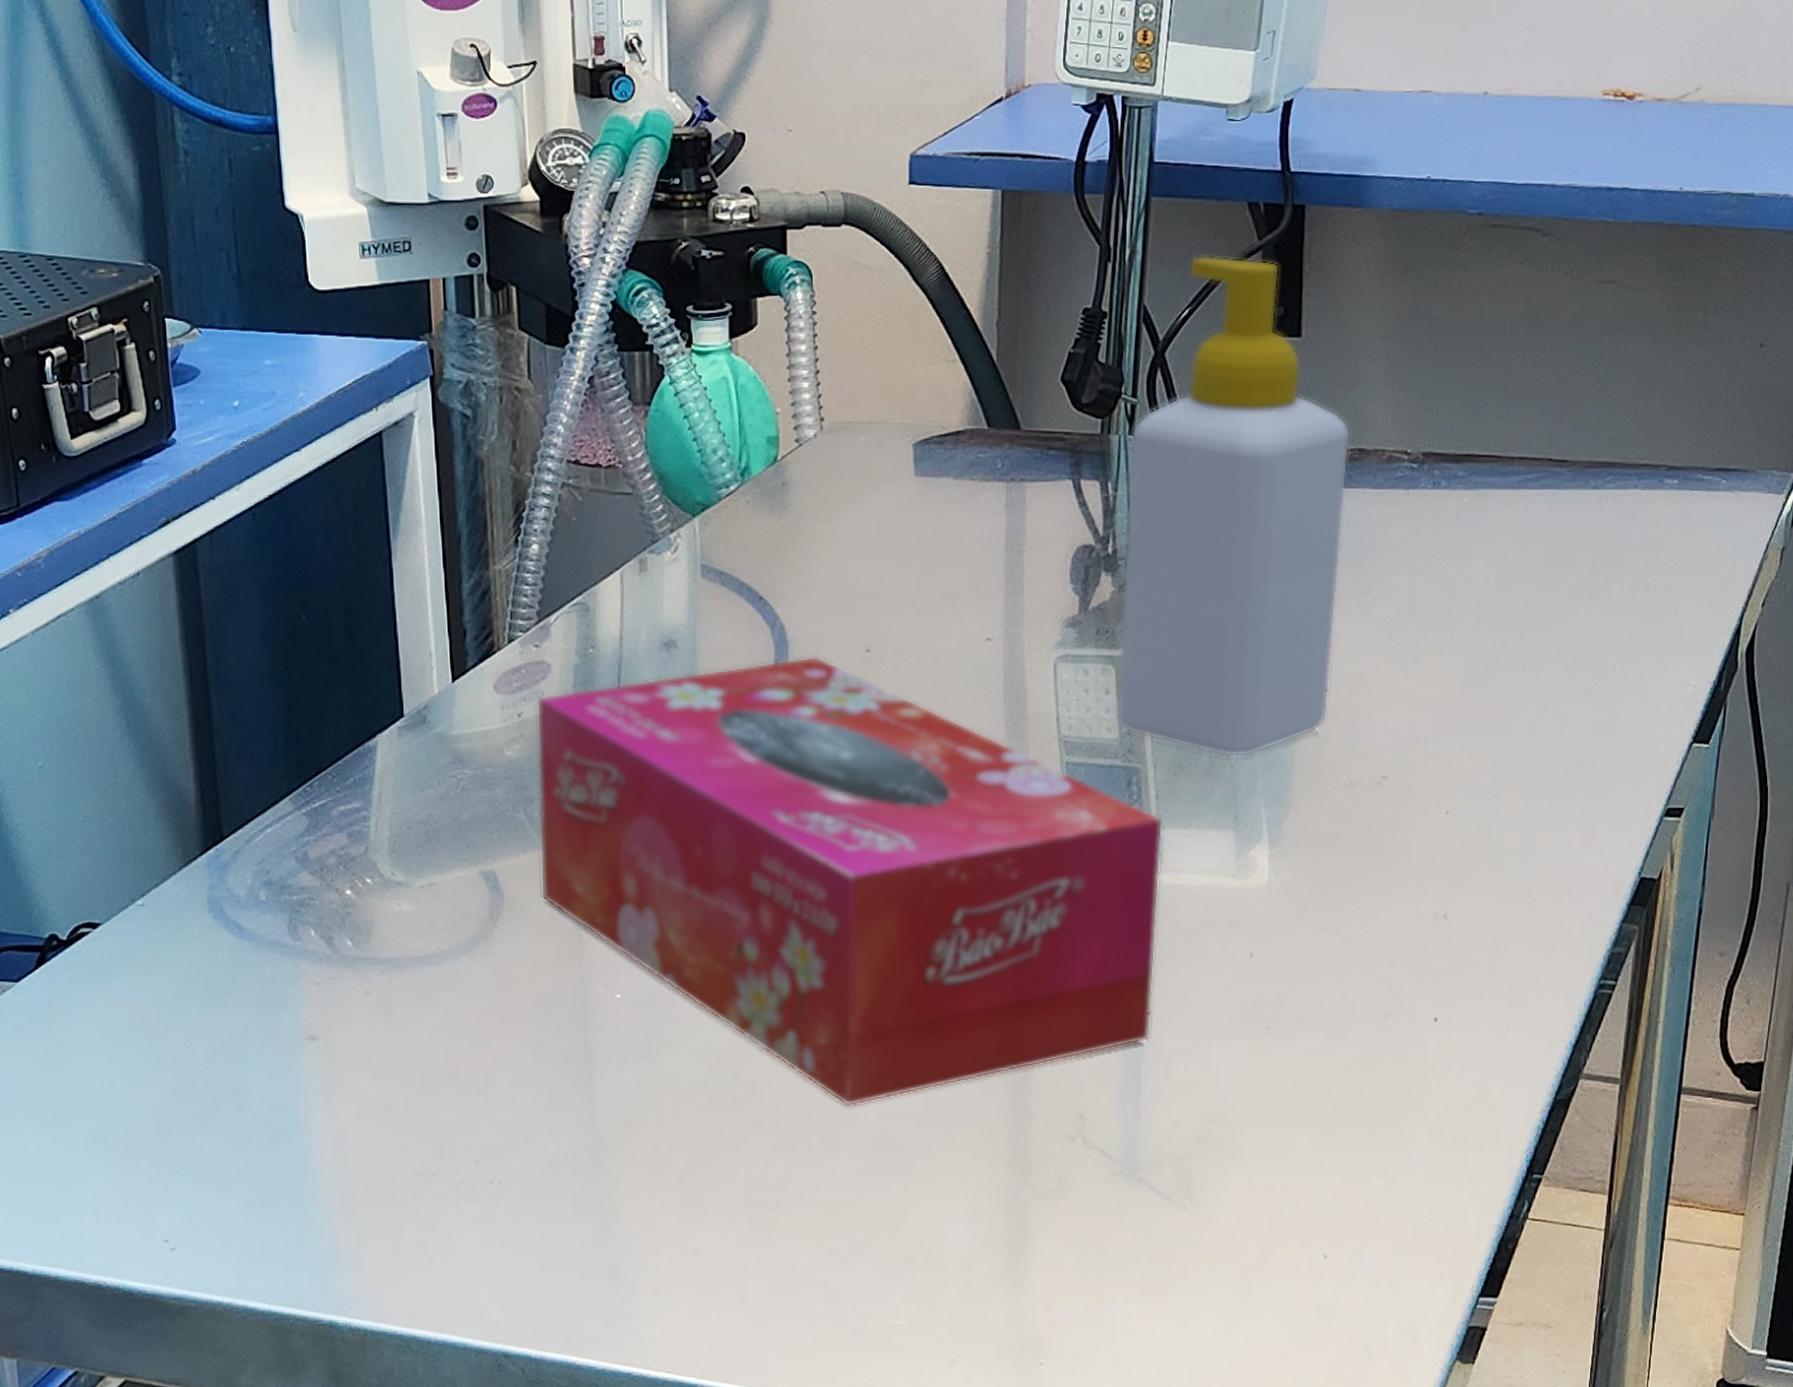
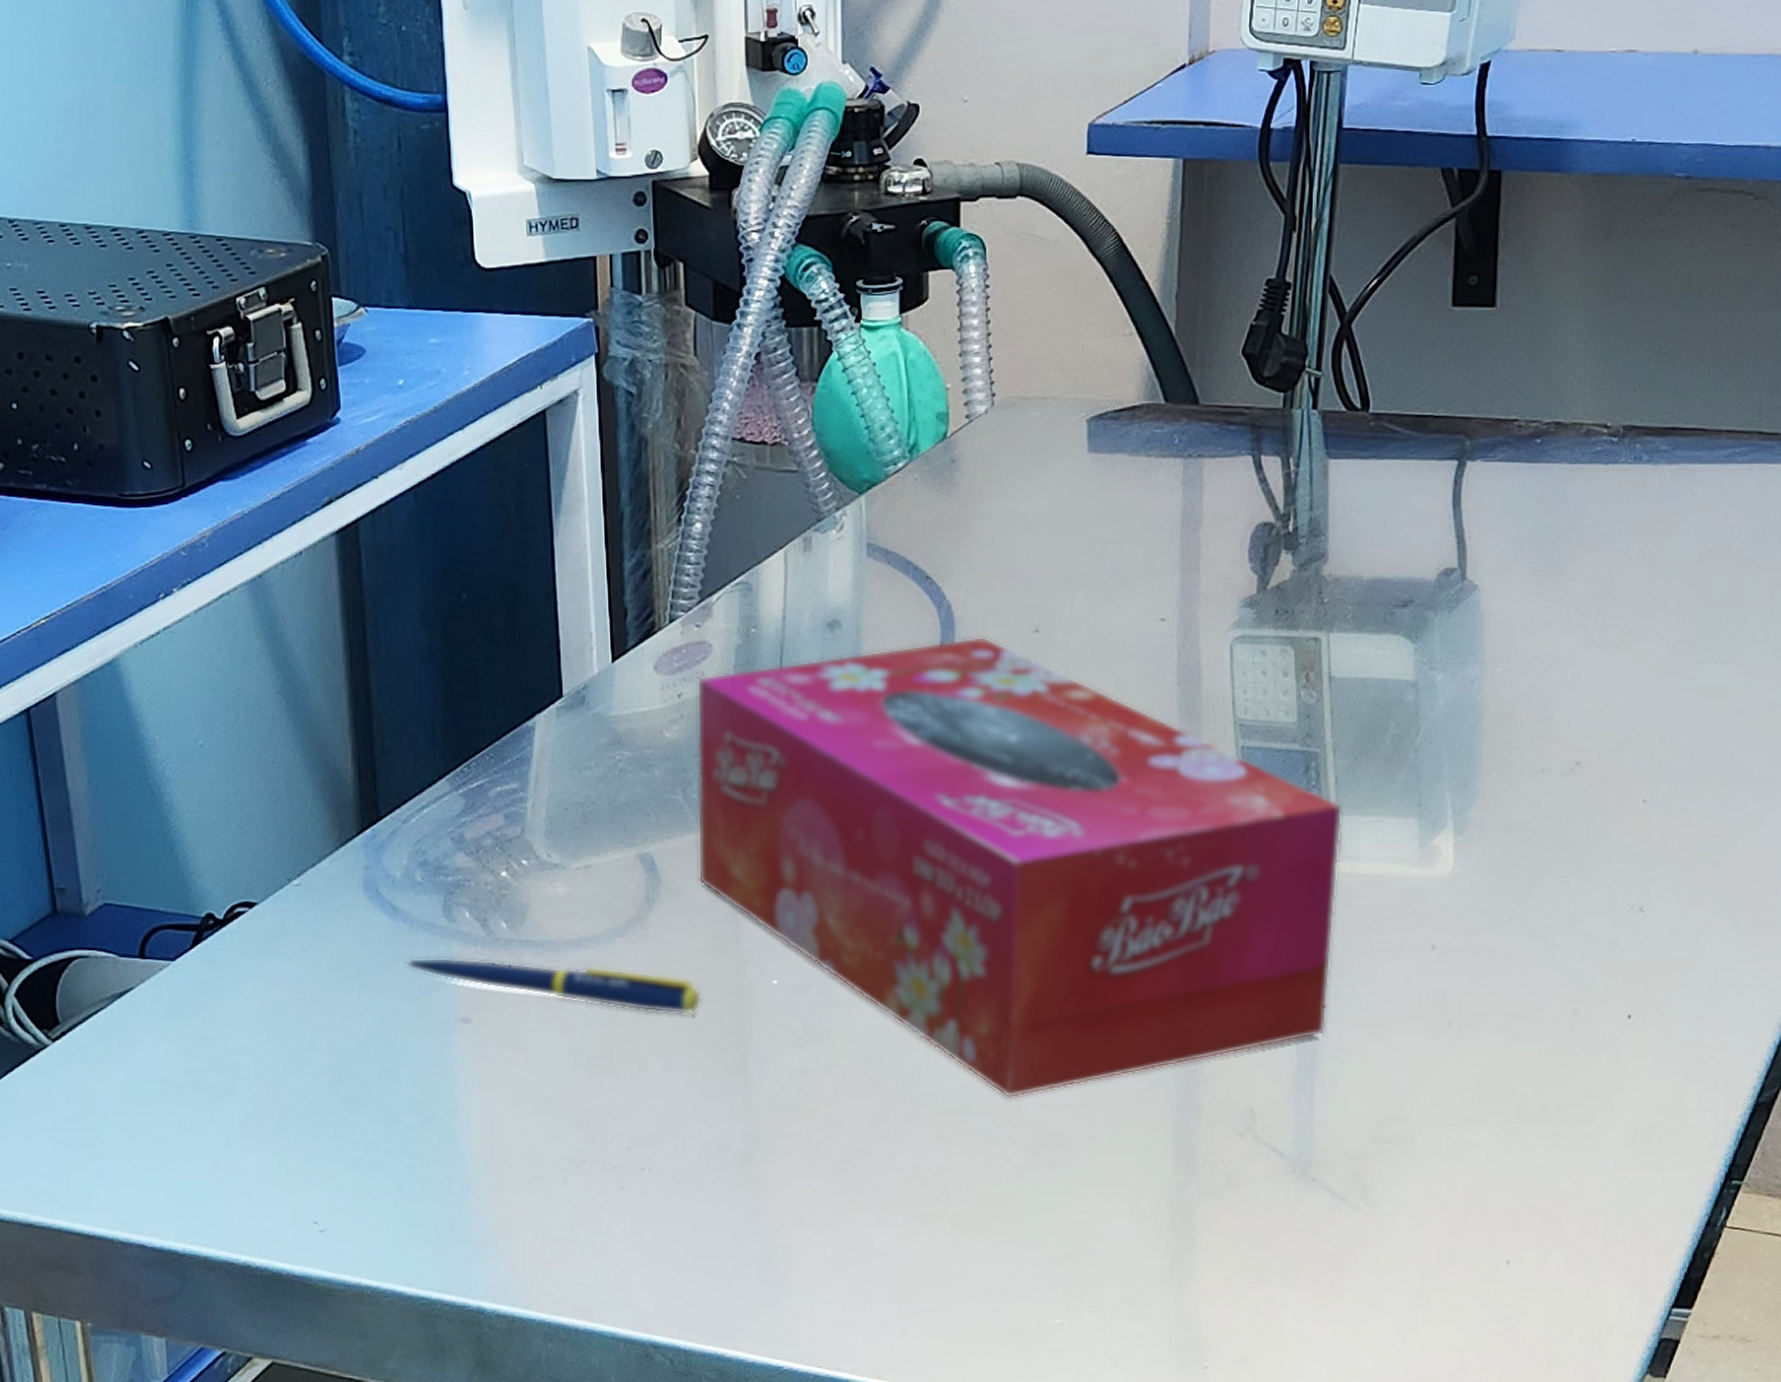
pen: none [250,975,547,1030] -> present [404,957,702,1015]
soap bottle: present [1115,255,1351,757] -> none [1294,223,1547,742]

